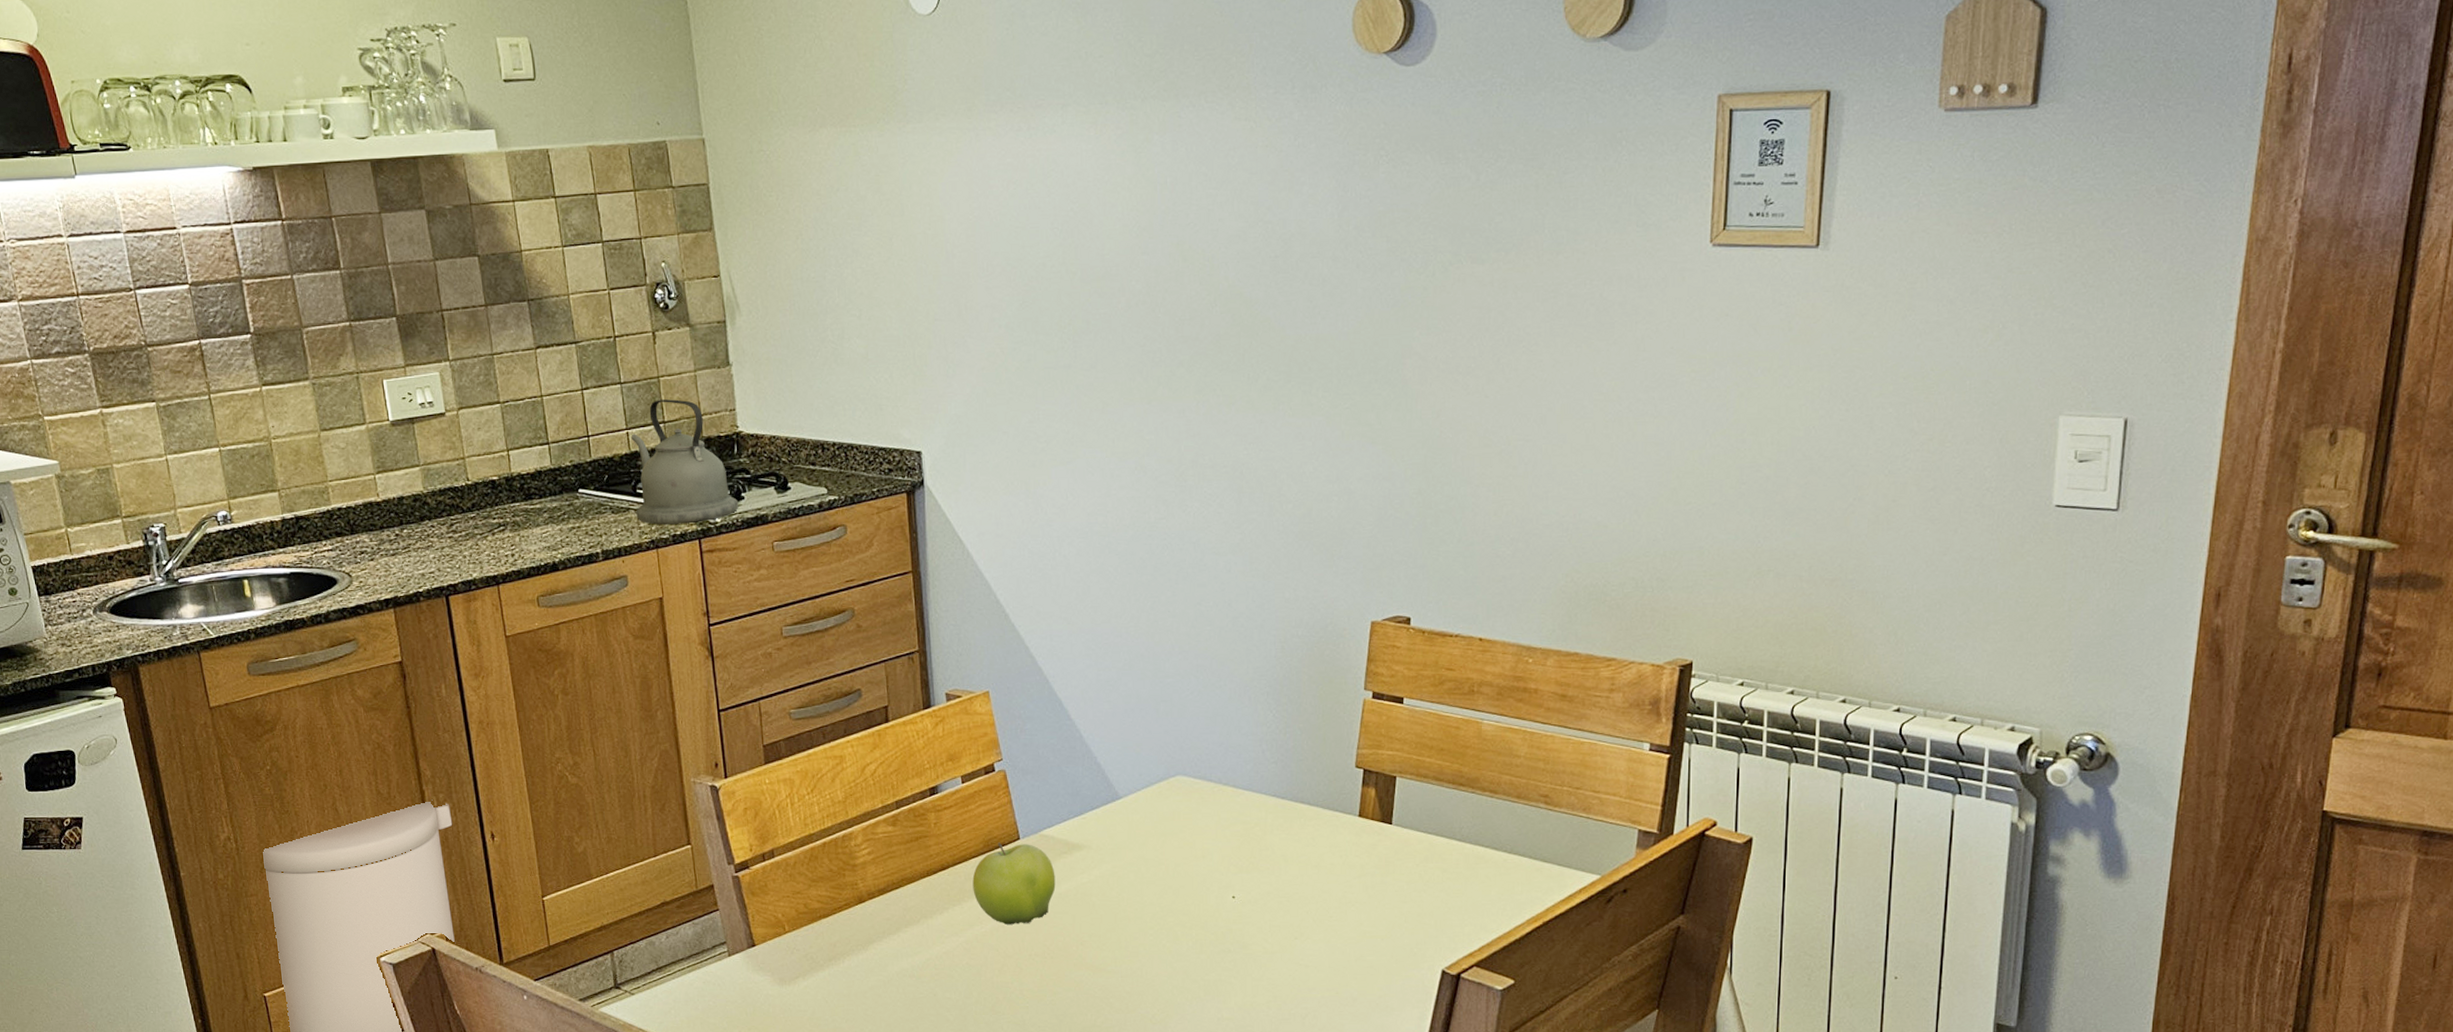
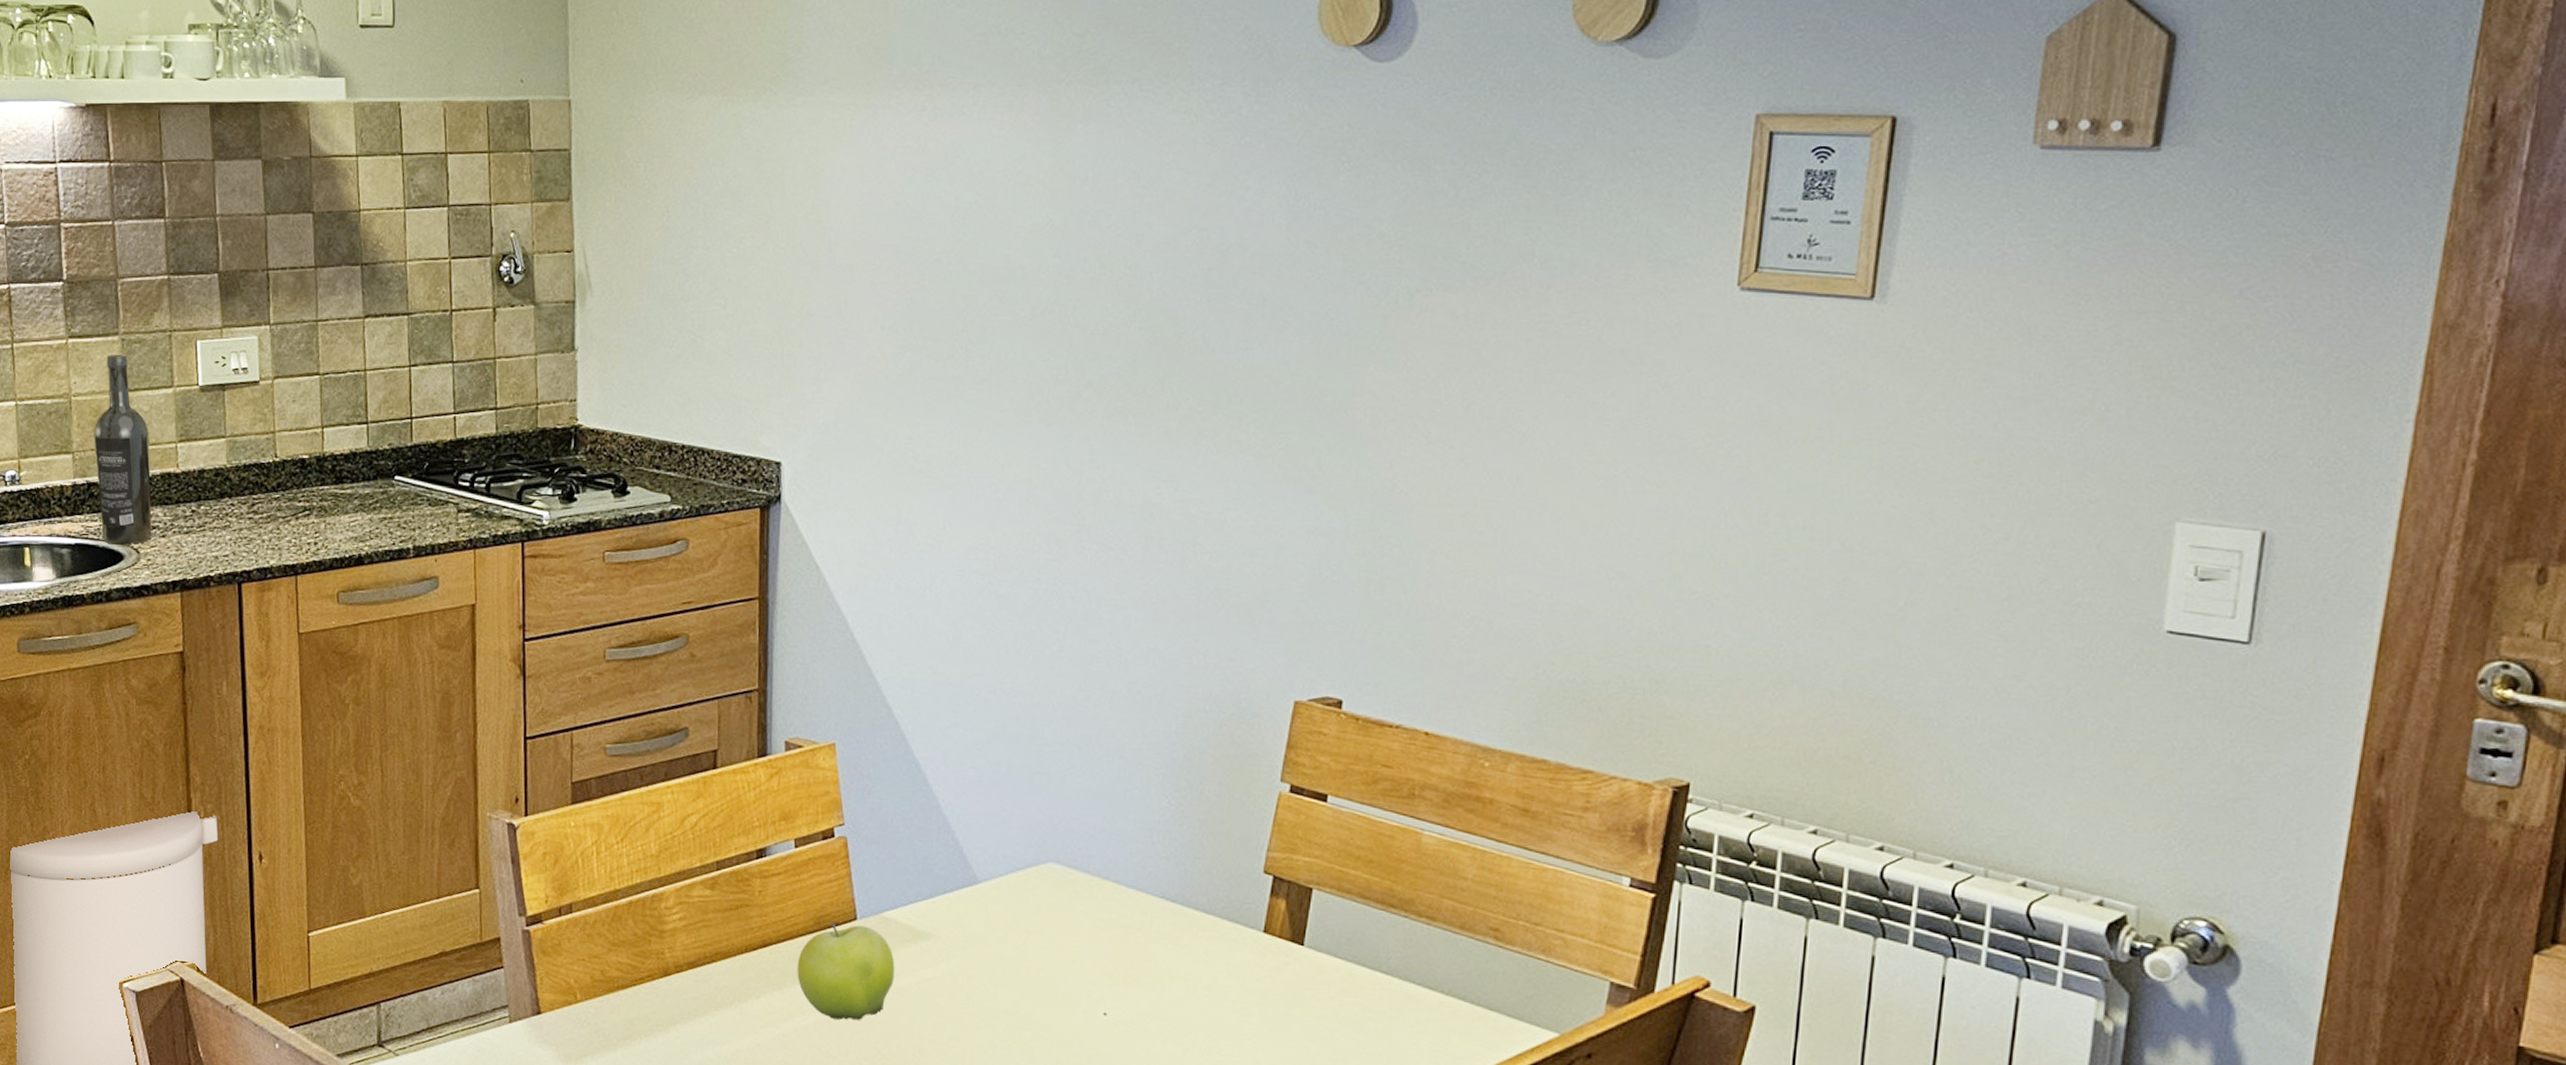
wine bottle: none [295,397,361,571] -> present [93,354,152,545]
kettle: present [631,399,739,525] -> none [455,383,570,524]

